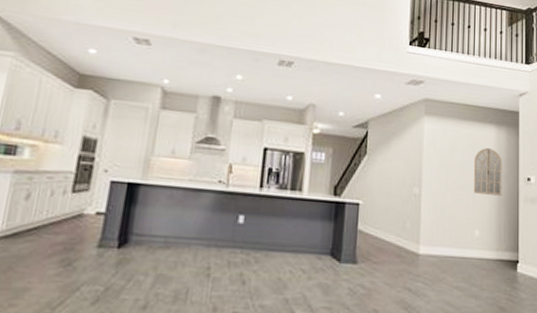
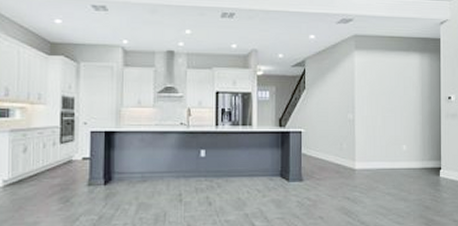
home mirror: present [473,148,503,196] -> none [400,74,426,114]

